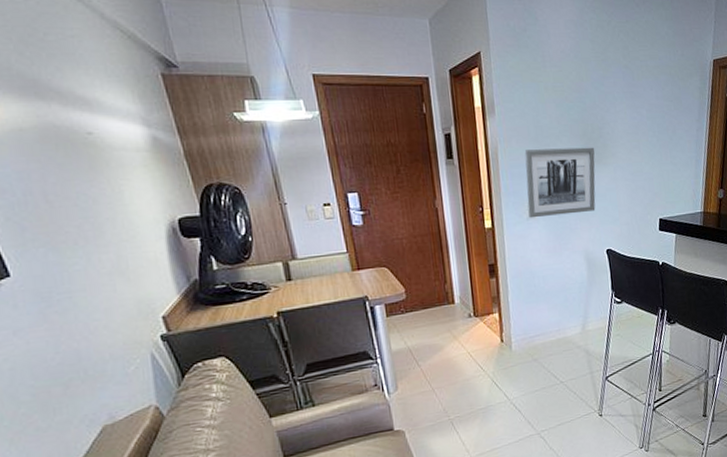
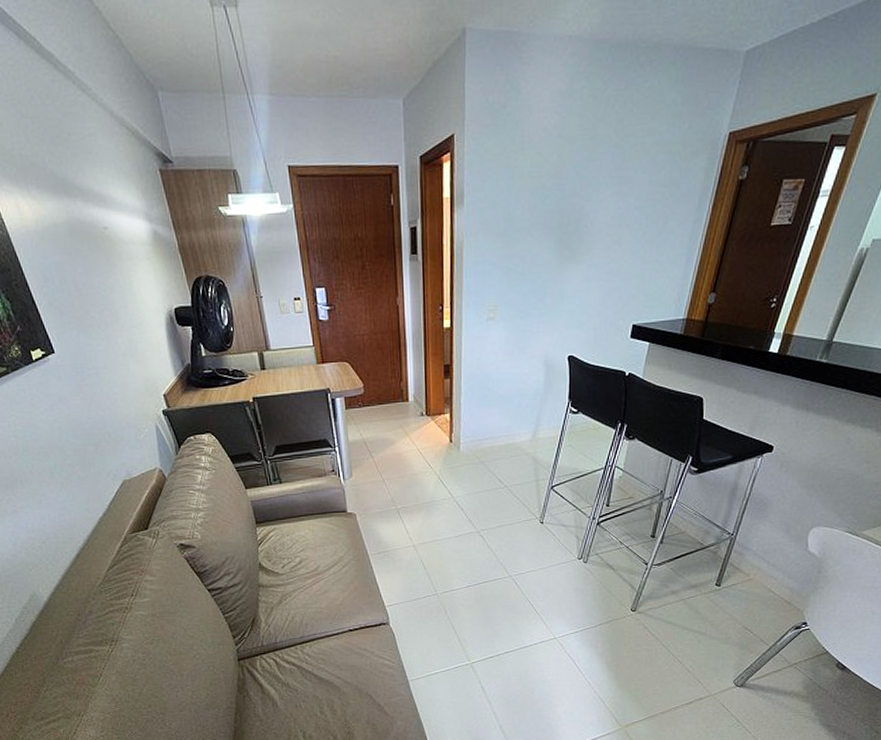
wall art: present [524,147,596,218] -> none [489,242,569,319]

